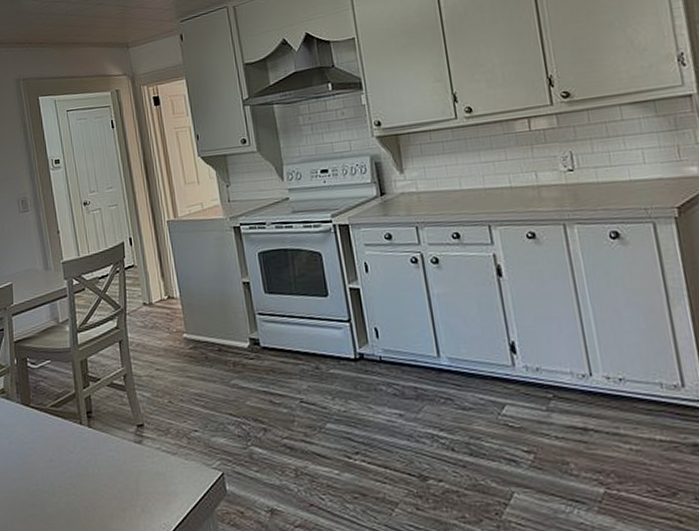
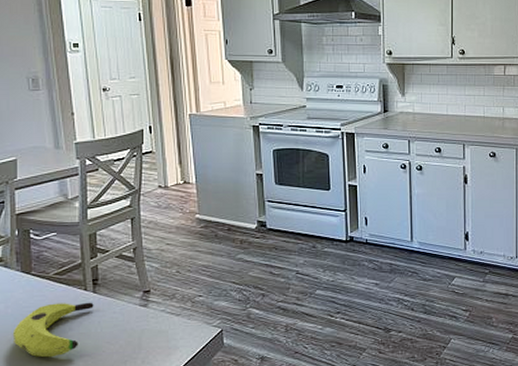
banana: none [16,438,90,502] -> present [12,302,94,358]

